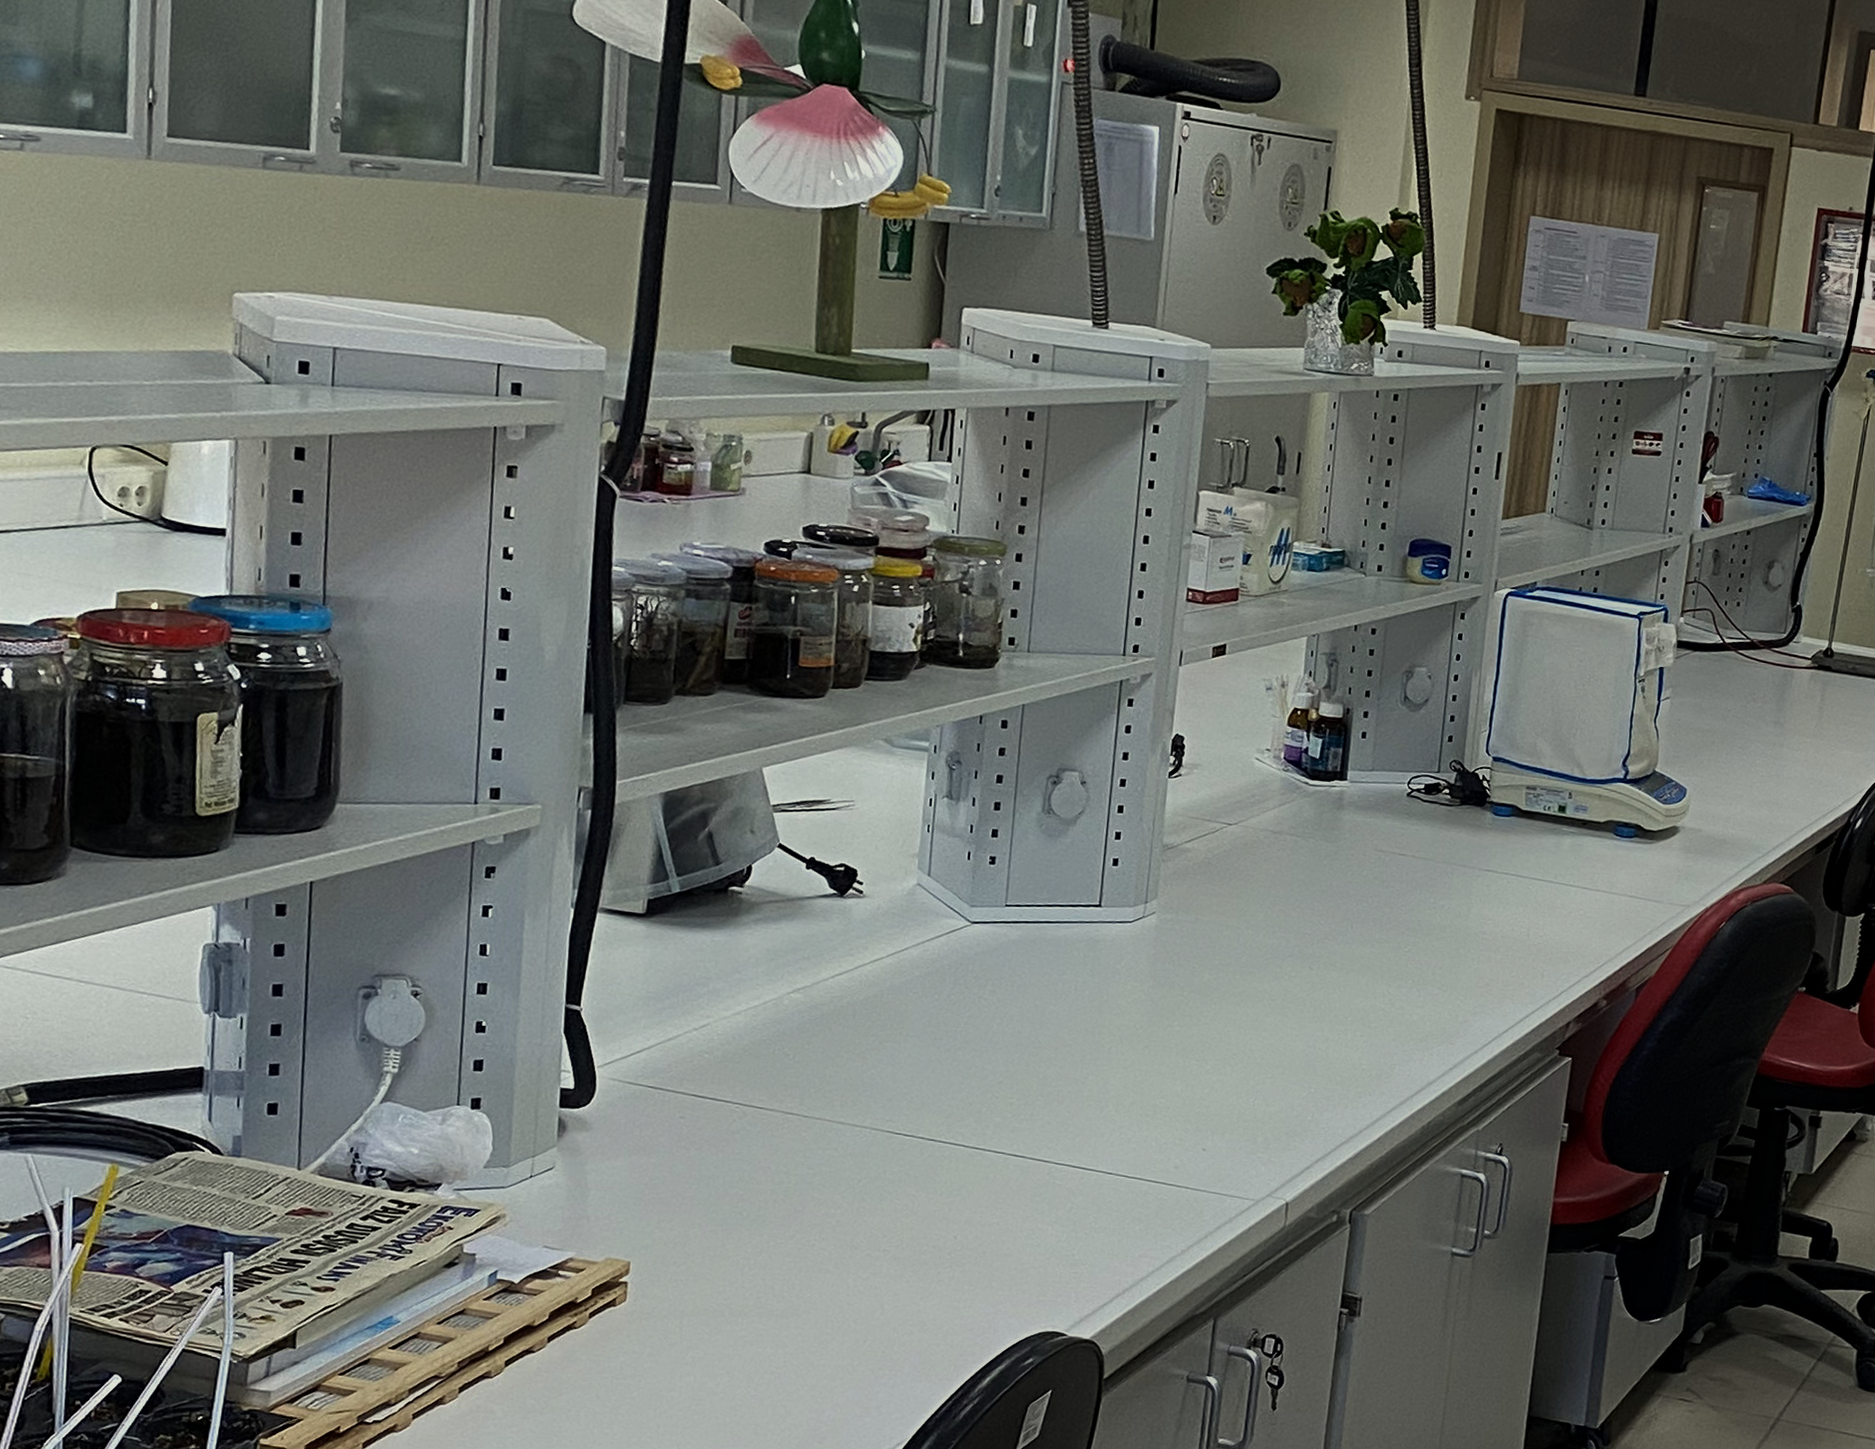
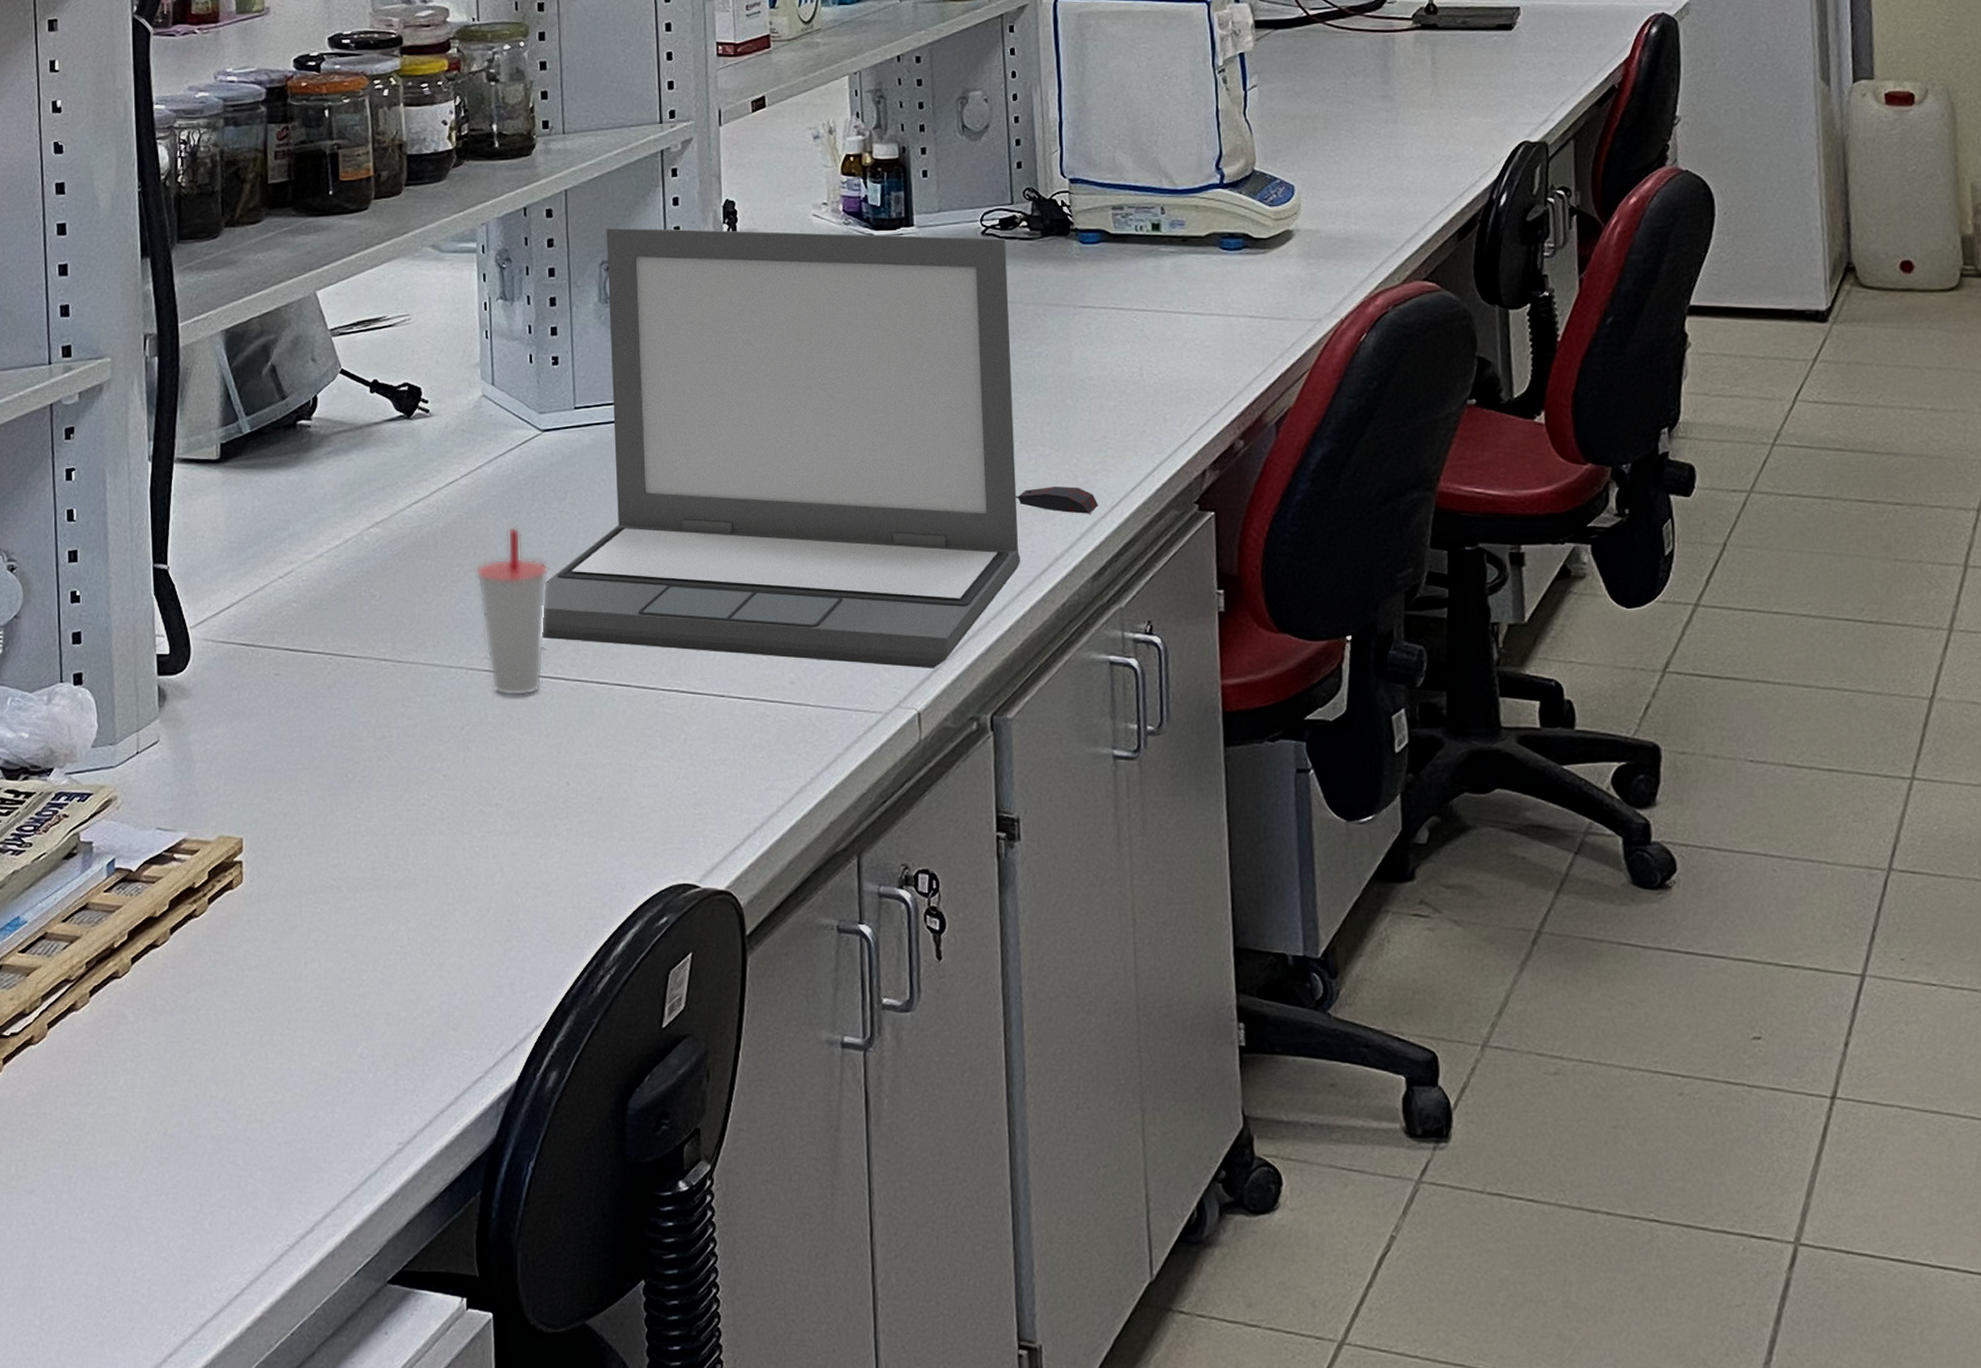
cup: none [889,1006,963,1158] -> present [475,527,550,696]
laptop: none [947,745,1428,1166] -> present [542,227,1021,668]
computer mouse: none [1401,1021,1473,1049] -> present [1016,487,1099,514]

